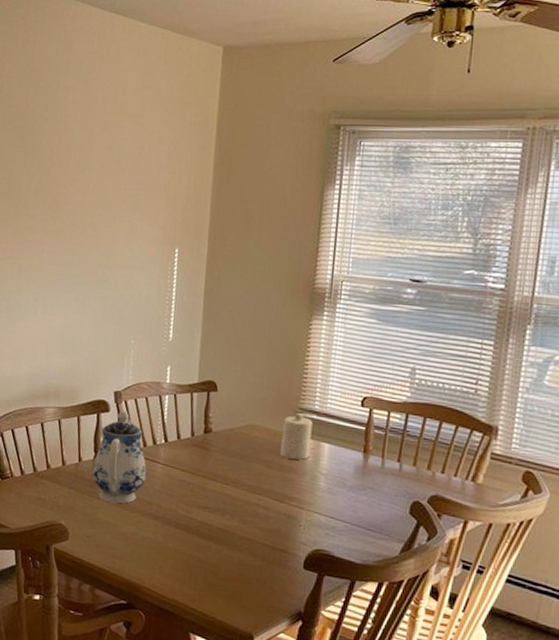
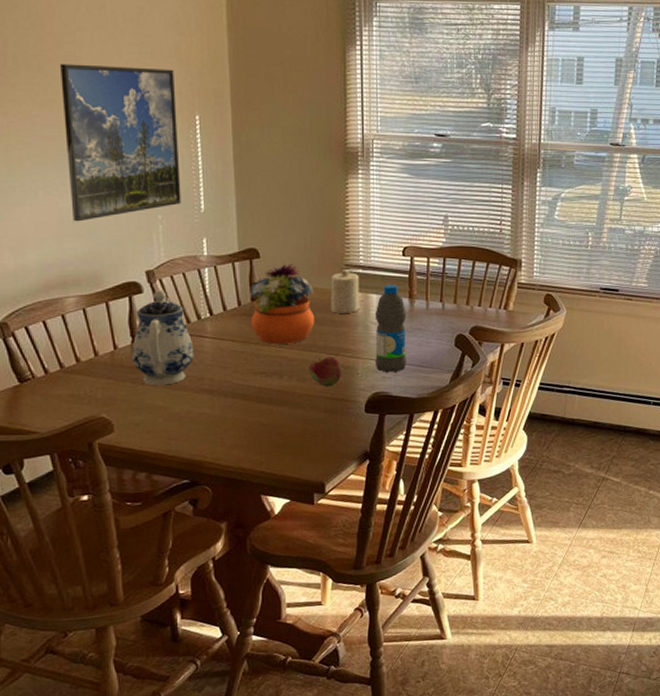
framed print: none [61,198,162,340] -> present [60,63,181,222]
flower arrangement: none [201,400,266,482] -> present [249,263,315,345]
fruit: none [251,501,285,534] -> present [309,355,342,387]
water bottle: none [320,435,359,531] -> present [375,284,408,373]

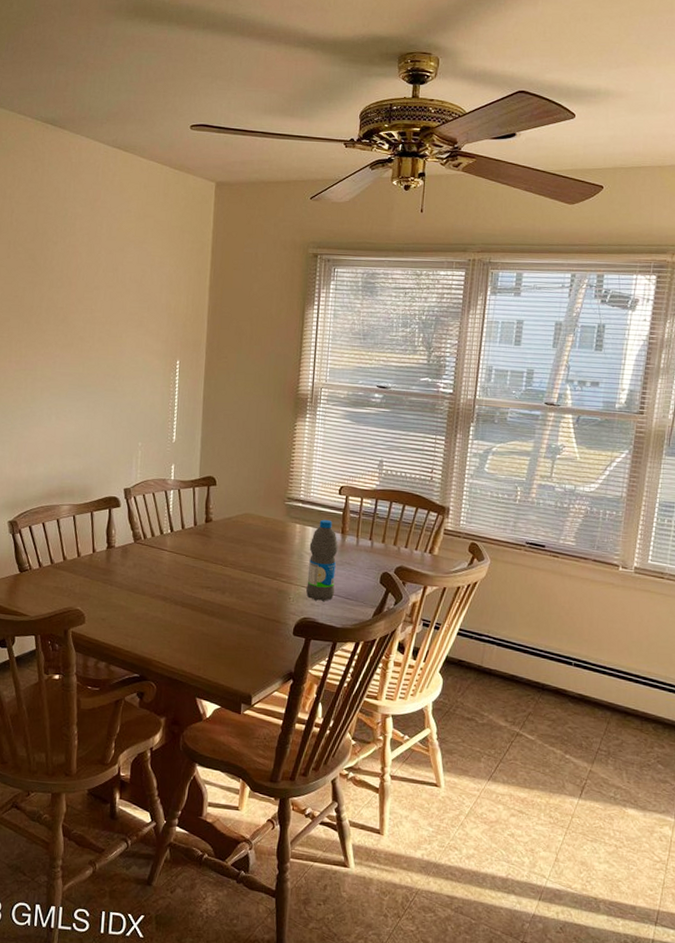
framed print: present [60,63,181,222] -> none [74,315,164,444]
teapot: present [132,290,194,386] -> none [106,506,155,589]
flower arrangement: present [249,263,315,345] -> none [203,492,259,564]
fruit: present [309,355,342,387] -> none [248,578,277,607]
candle: present [330,270,360,313] -> none [272,502,299,542]

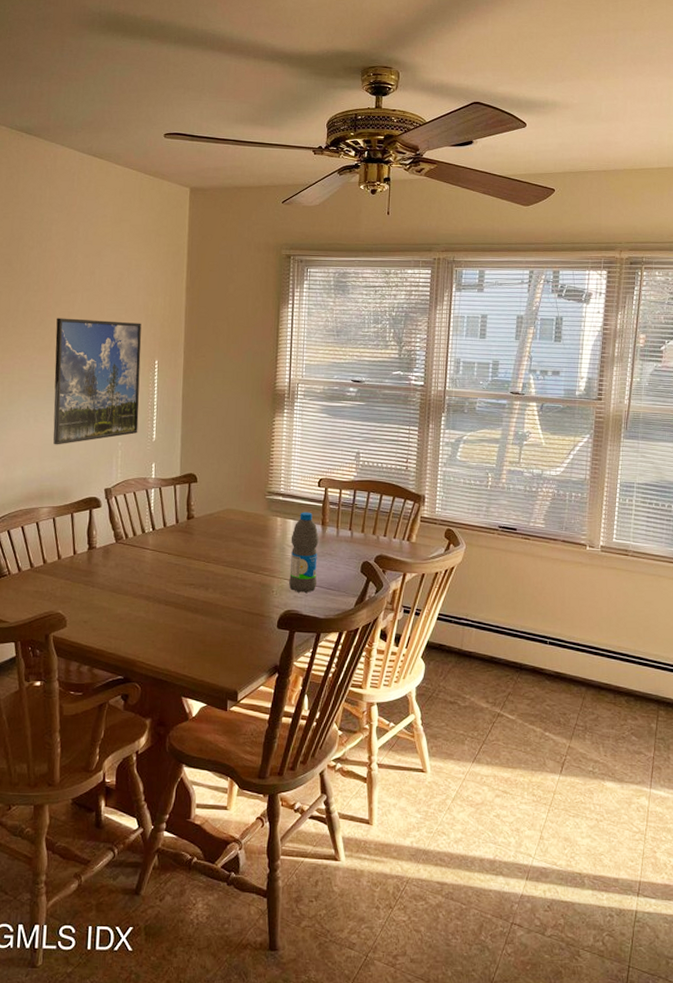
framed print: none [74,315,164,444] -> present [53,318,142,445]

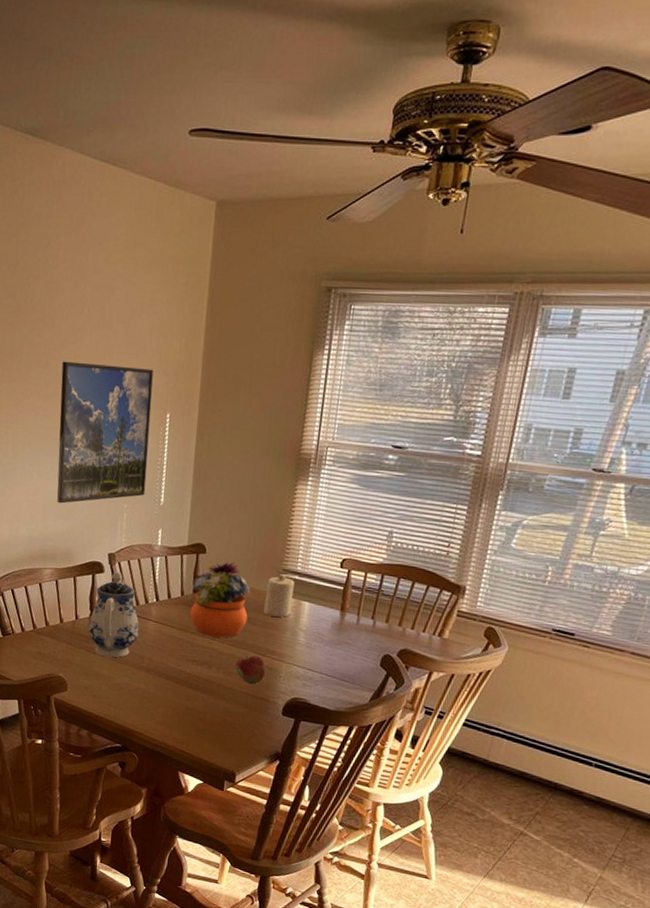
teapot: none [87,506,137,589] -> present [88,572,139,658]
flower arrangement: none [185,488,240,560] -> present [190,561,251,638]
fruit: none [231,573,260,602] -> present [235,655,266,685]
candle: none [253,496,279,535] -> present [264,574,295,617]
water bottle: present [289,512,319,593] -> none [298,594,336,682]

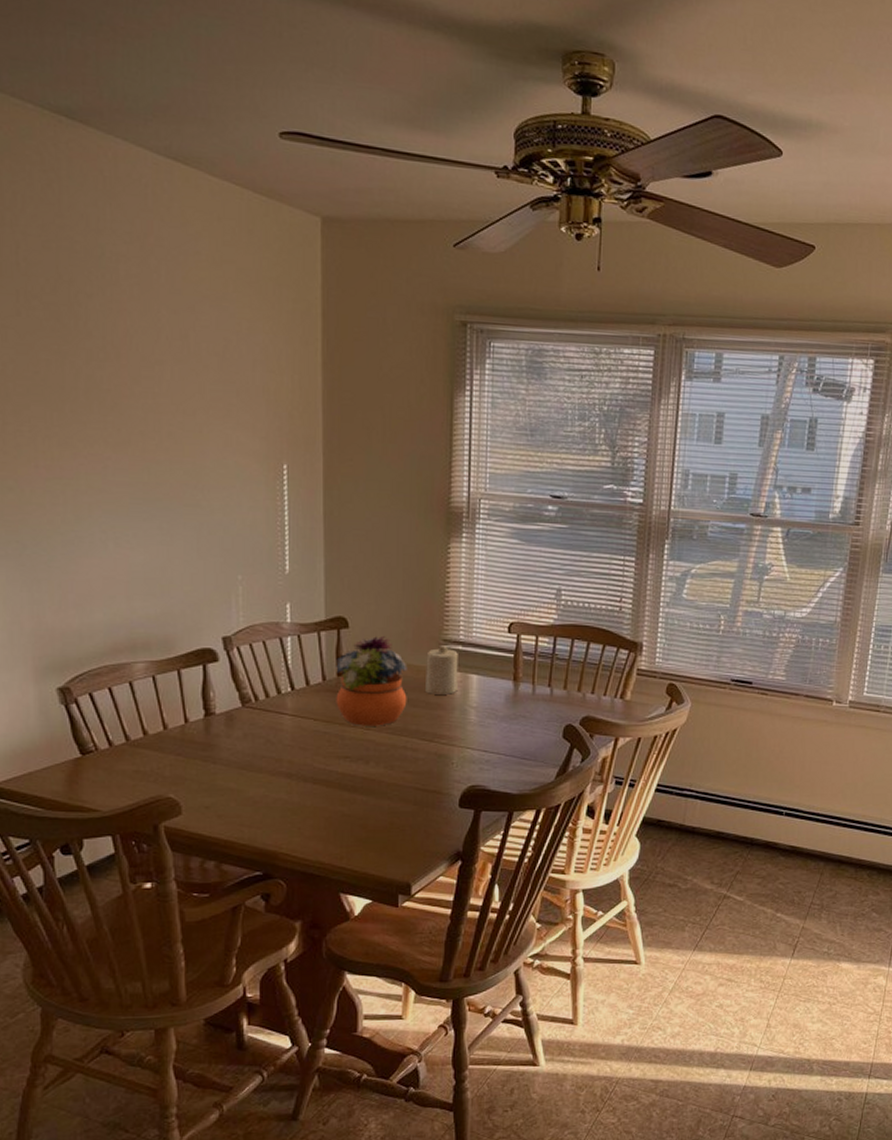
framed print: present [57,361,154,504] -> none [136,400,264,579]
teapot: present [88,572,139,658] -> none [204,659,272,766]
fruit: present [235,655,266,685] -> none [399,741,435,777]

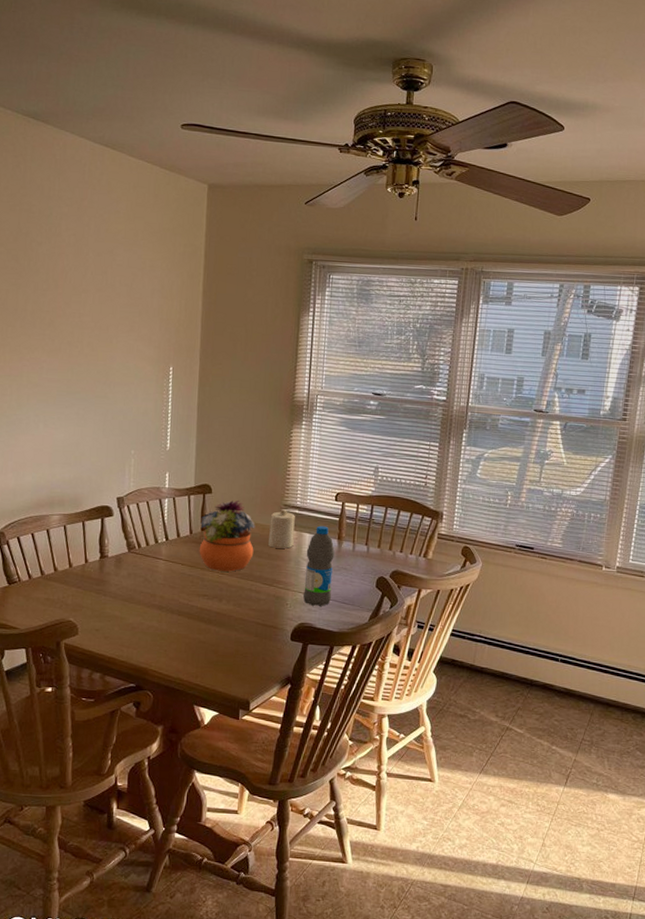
water bottle: none [473,664,510,764] -> present [303,525,335,606]

